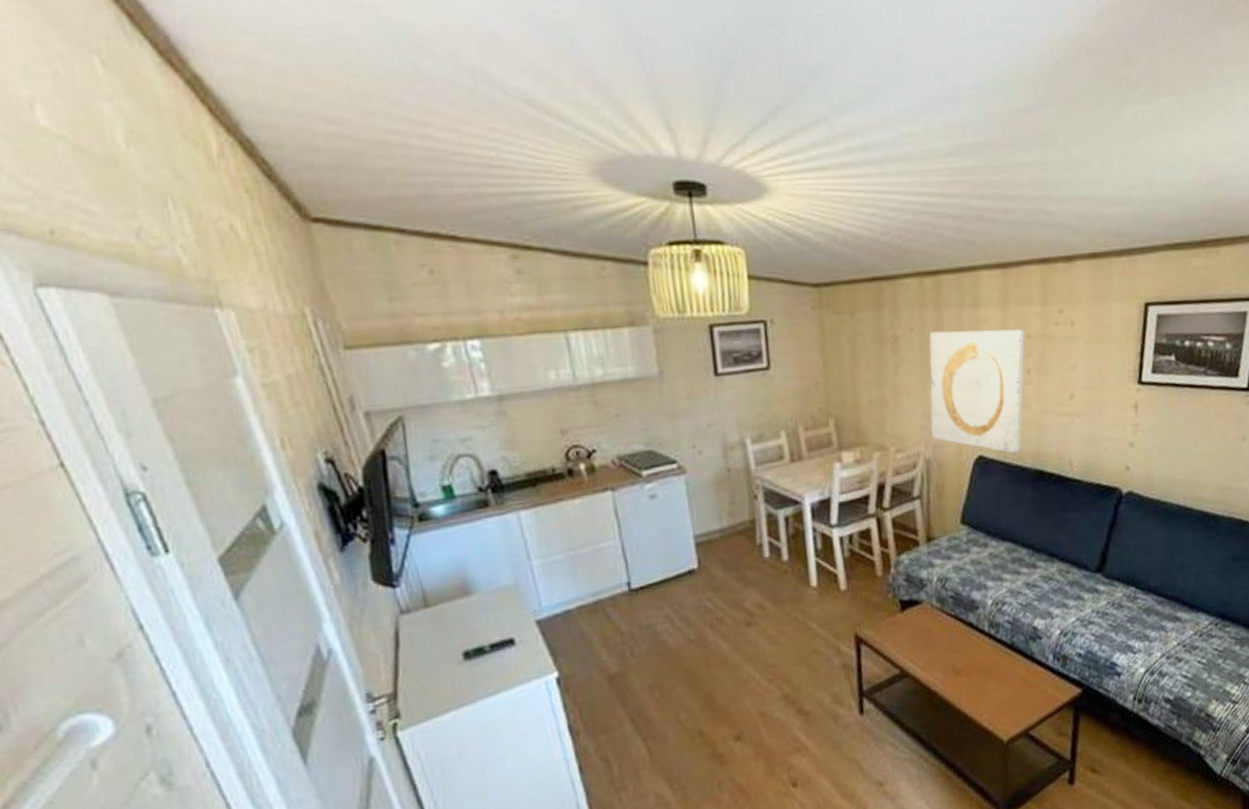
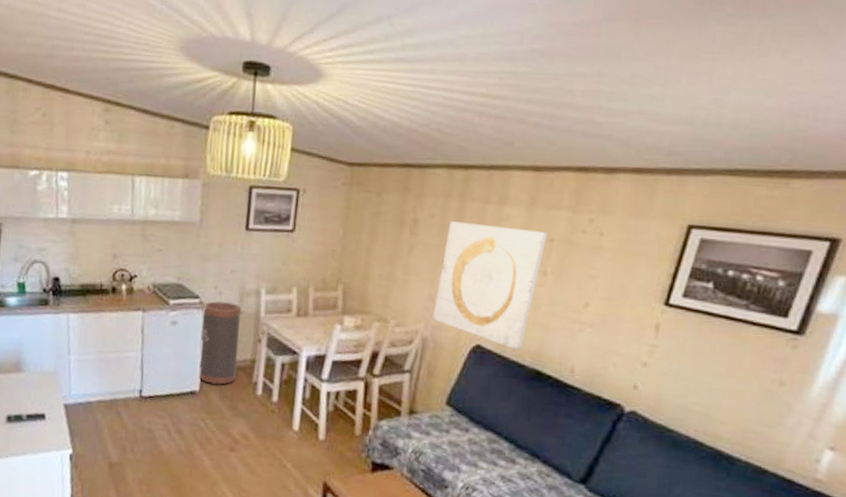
trash can: none [682,460,737,558] -> present [198,301,241,385]

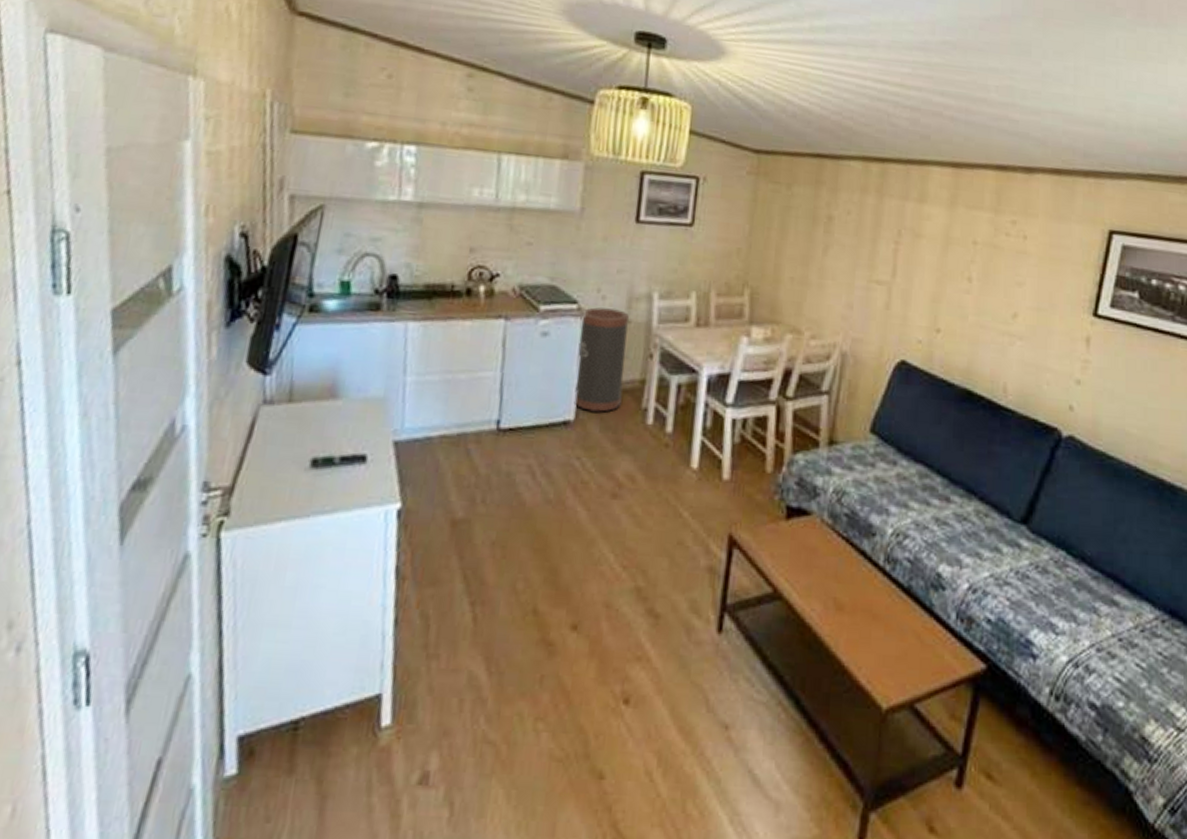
wall art: present [433,221,547,351] -> none [852,219,970,367]

